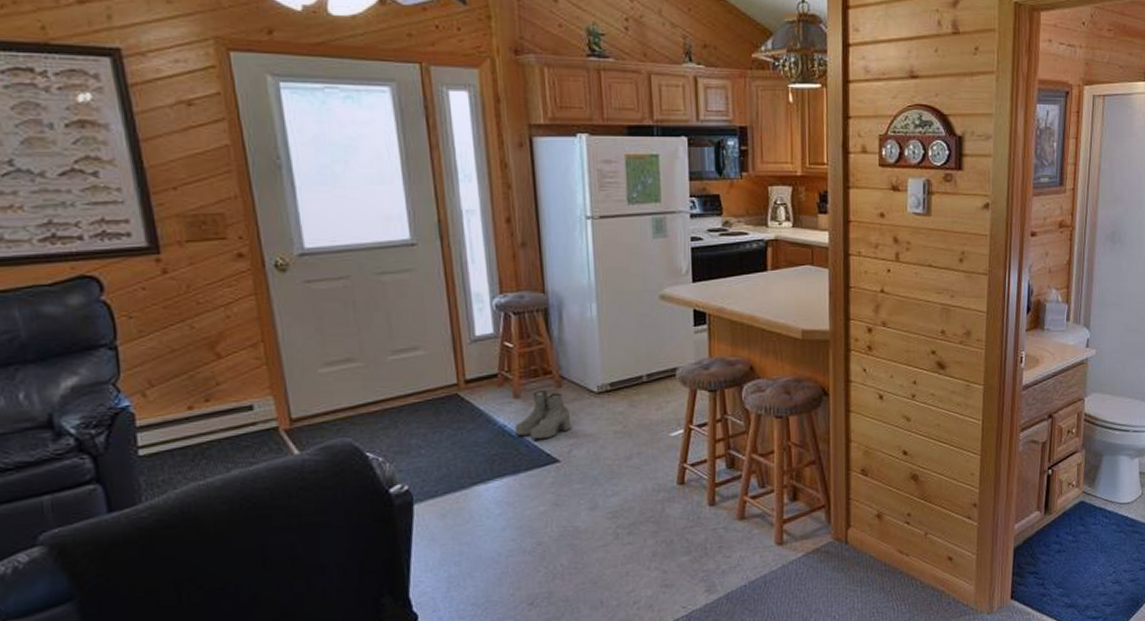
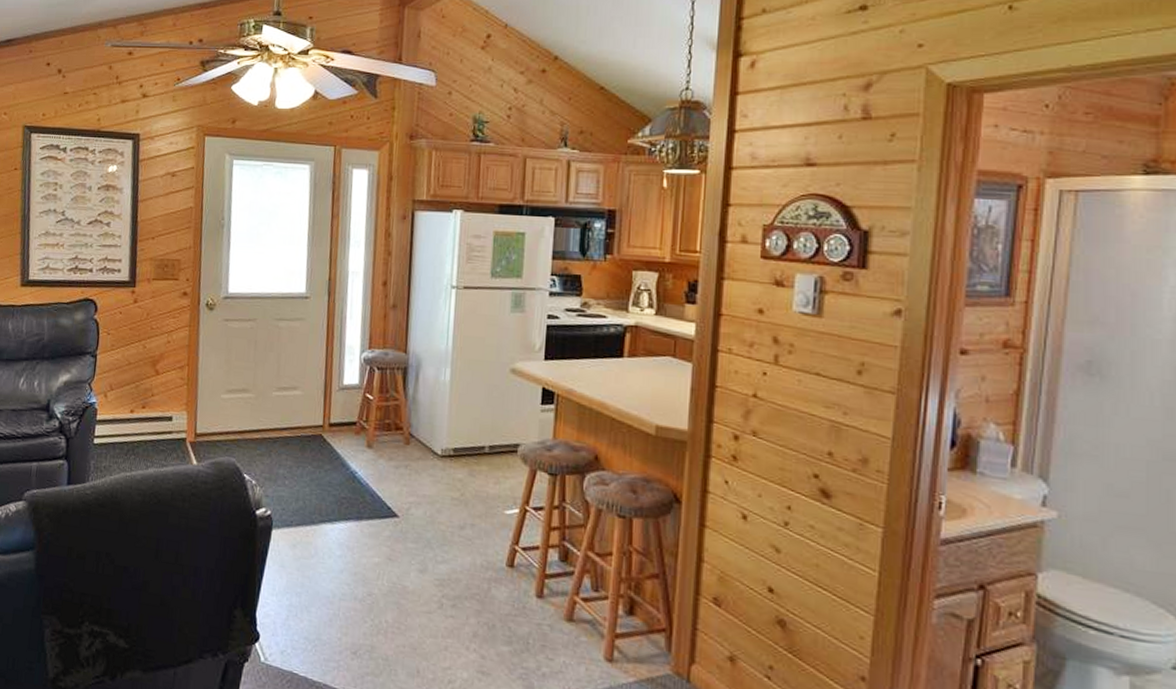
boots: present [514,390,572,440] -> none [363,444,414,493]

